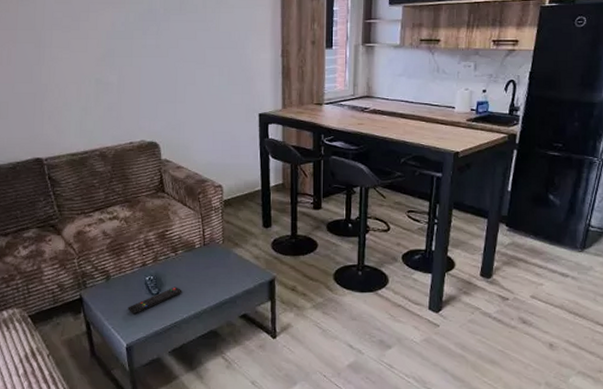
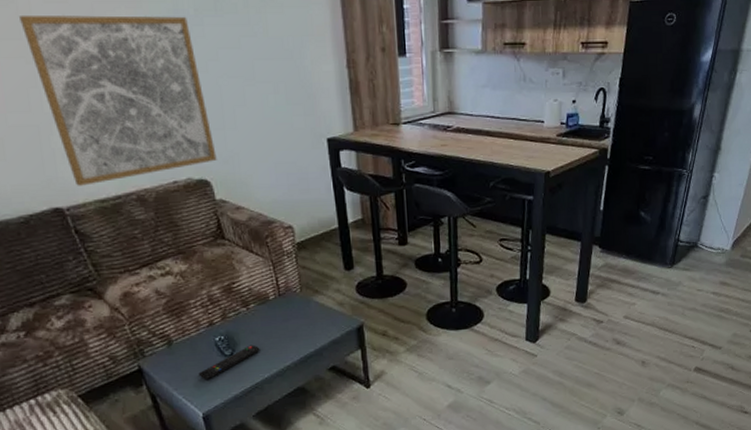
wall art: none [36,13,167,142] -> present [20,15,217,186]

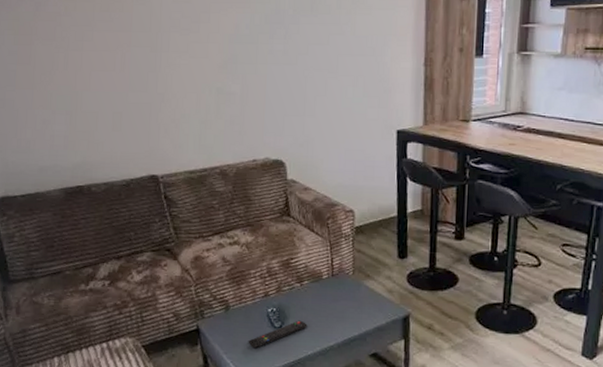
wall art: present [20,15,217,186] -> none [152,13,294,158]

